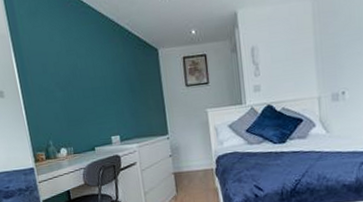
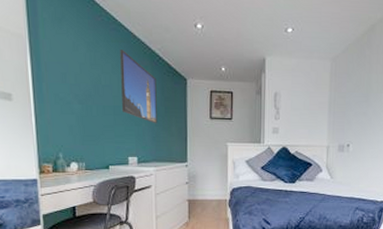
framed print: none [91,31,135,100] -> present [120,50,157,124]

